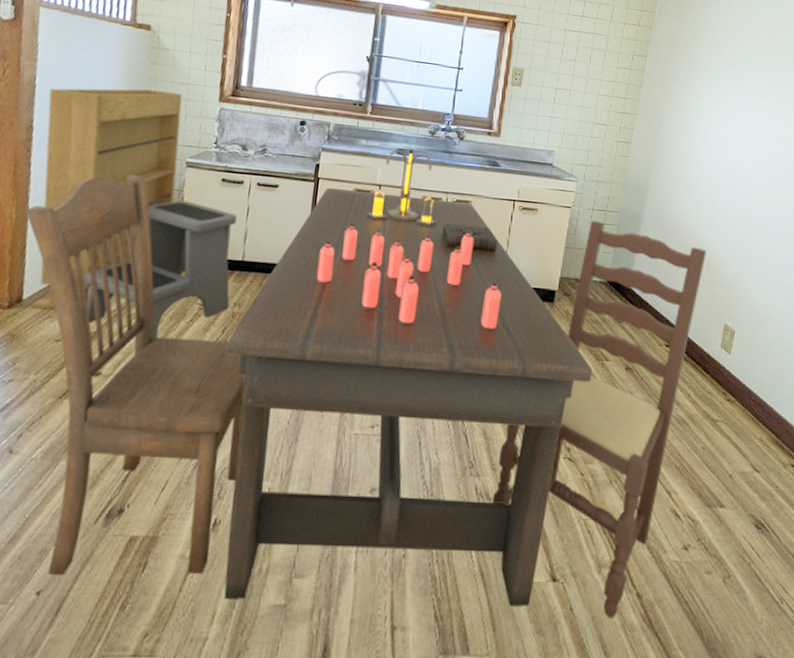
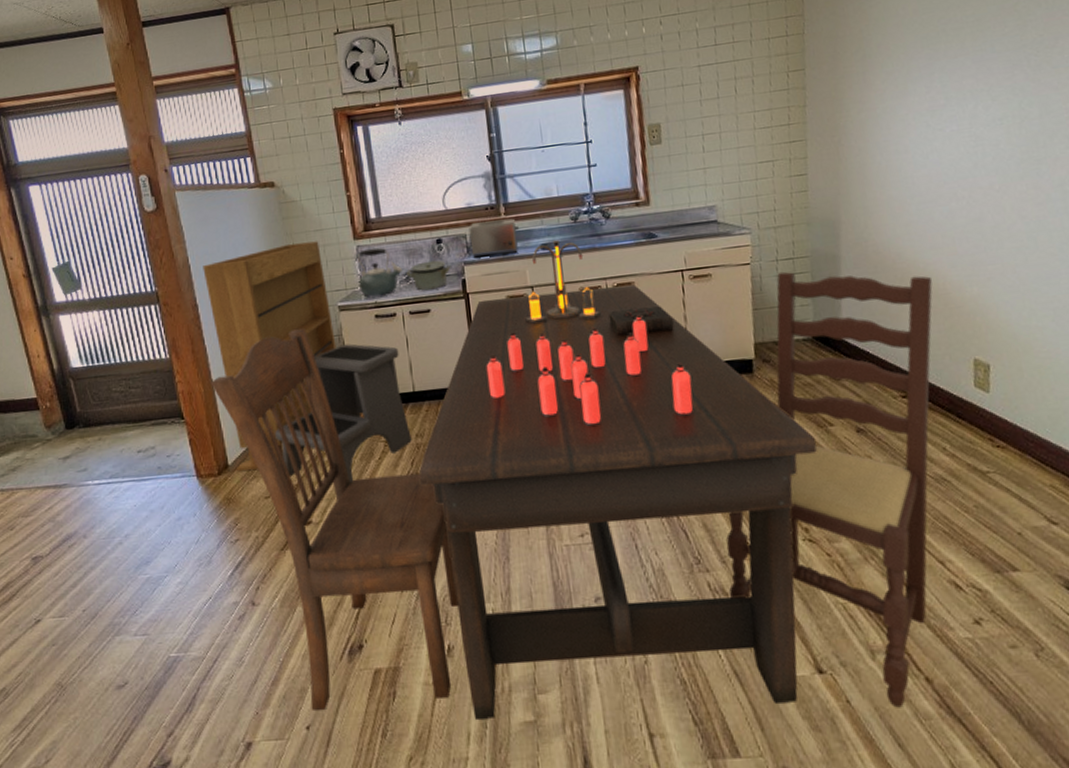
kettle: none [212,114,262,162] -> present [357,248,404,297]
saucepan: none [262,138,309,168] -> present [405,260,451,291]
toaster: none [331,114,381,152] -> present [468,218,519,258]

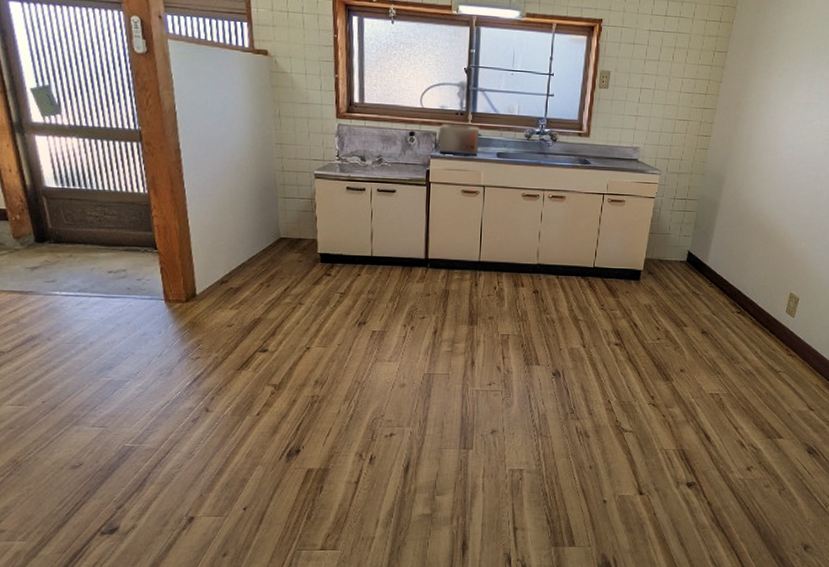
shoe rack: present [203,241,336,472] -> none [189,110,309,302]
dining chair: present [210,329,459,710] -> none [186,187,385,496]
step stool: present [275,344,412,484] -> none [243,207,364,324]
kettle: present [357,248,404,297] -> none [335,129,377,172]
saucepan: present [405,260,451,291] -> none [378,149,419,174]
dining table: present [419,240,817,719] -> none [367,151,672,512]
dining chair: present [726,271,933,708] -> none [590,208,777,520]

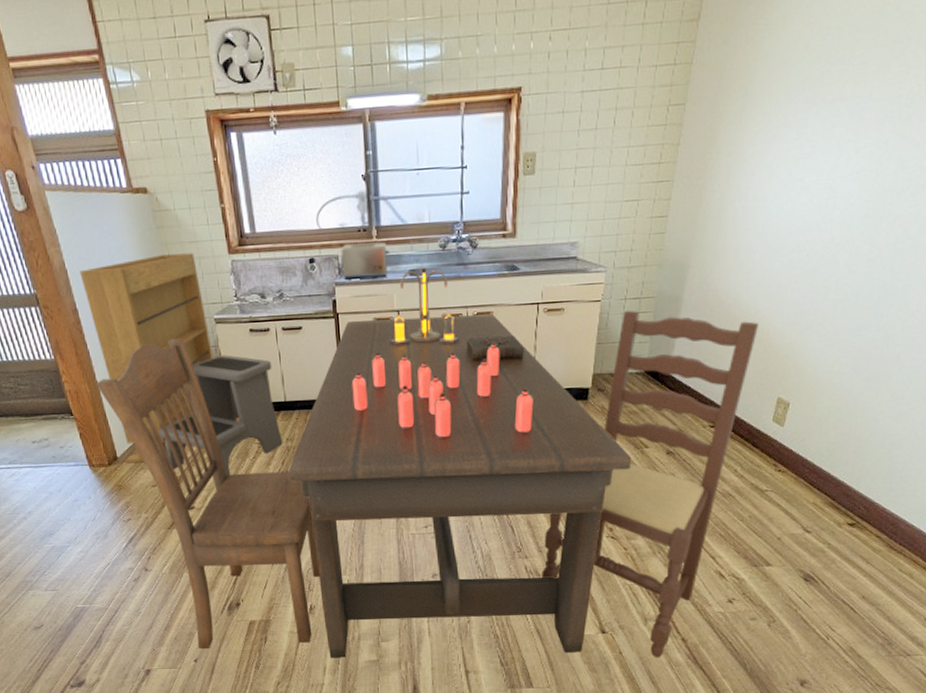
dining chair: none [186,187,385,496] -> present [95,338,320,649]
shoe rack: none [189,110,309,302] -> present [79,253,213,463]
step stool: none [243,207,364,324] -> present [159,355,283,478]
dining table: none [367,151,672,512] -> present [289,267,631,658]
dining chair: none [590,208,777,520] -> present [542,310,758,658]

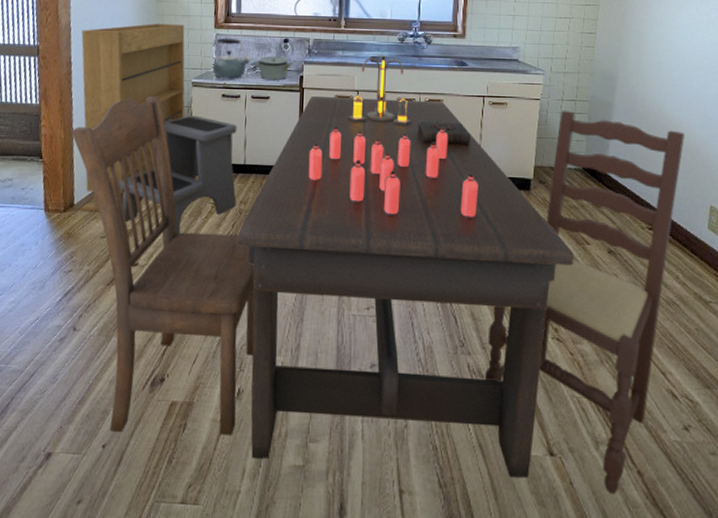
kettle: none [232,264,277,312] -> present [212,39,253,79]
saucepan: none [279,279,323,309] -> present [253,56,293,81]
toaster: present [341,242,389,280] -> none [312,30,354,62]

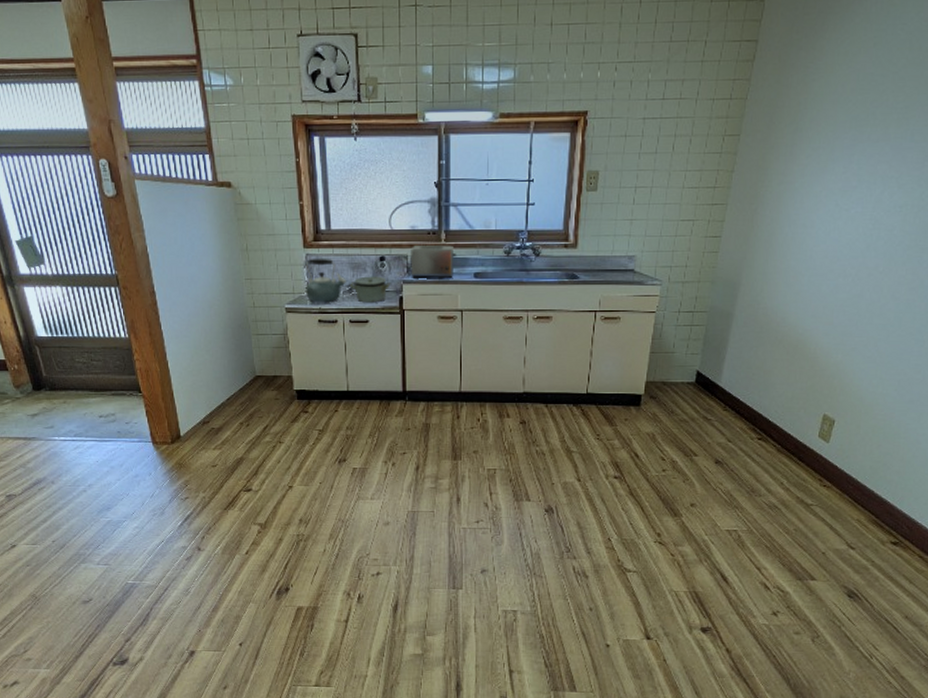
dining chair: present [71,96,256,435] -> none [166,325,370,632]
shoe rack: present [79,23,185,212] -> none [160,245,282,443]
step stool: present [119,115,237,236] -> none [223,343,343,462]
dining table: present [238,55,573,478] -> none [347,271,680,658]
toaster: none [312,30,354,62] -> present [410,245,456,279]
dining chair: present [485,110,685,494] -> none [589,322,805,668]

